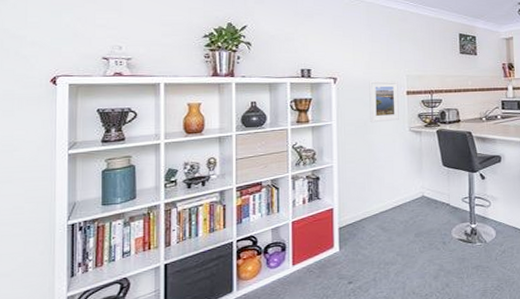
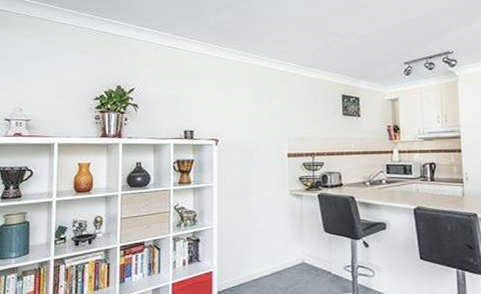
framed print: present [369,80,399,123] -> none [250,142,280,185]

